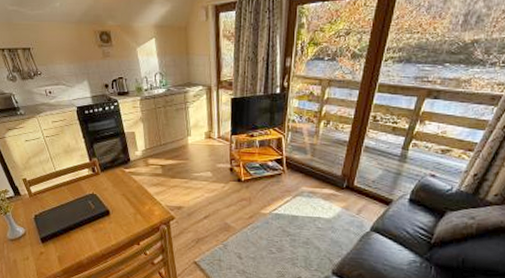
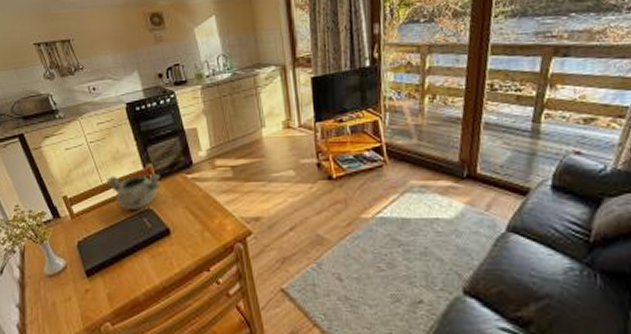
bowl: none [59,165,103,194] -> present [106,174,160,210]

